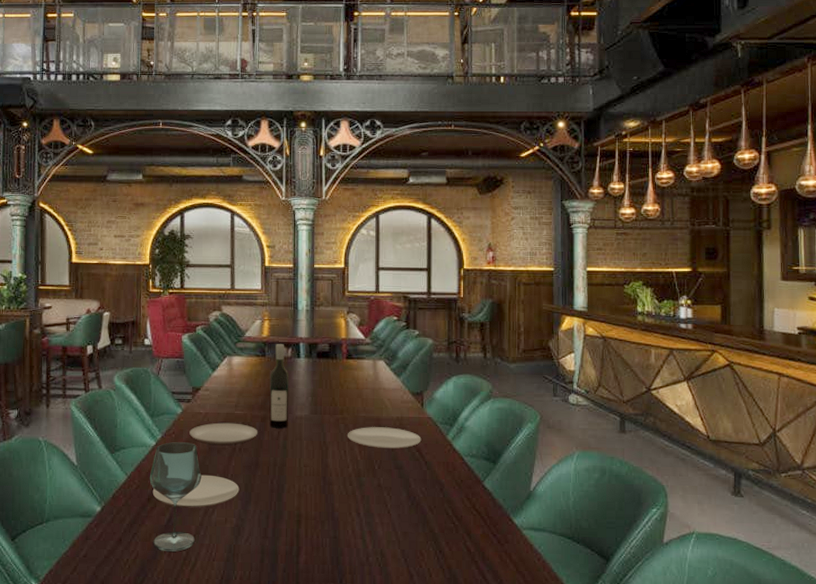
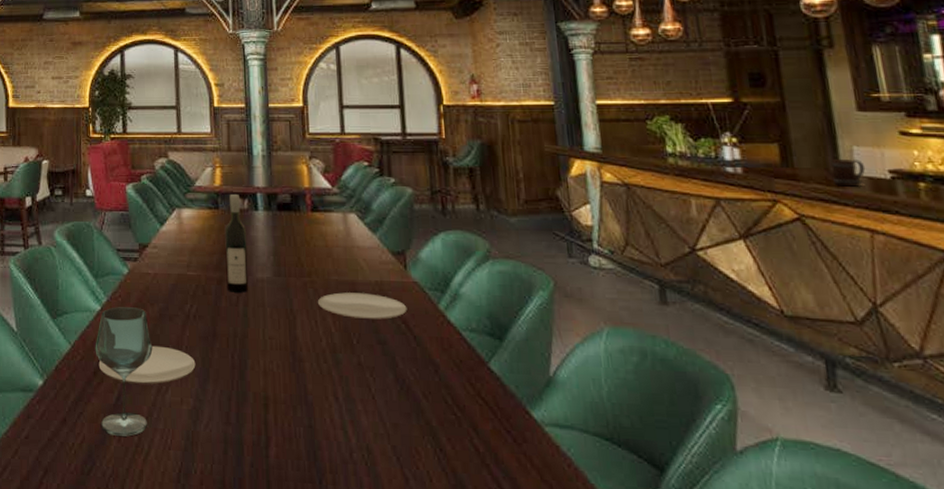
plate: present [189,422,257,446] -> none [137,285,214,312]
beer mug: none [757,318,781,340] -> present [831,159,866,187]

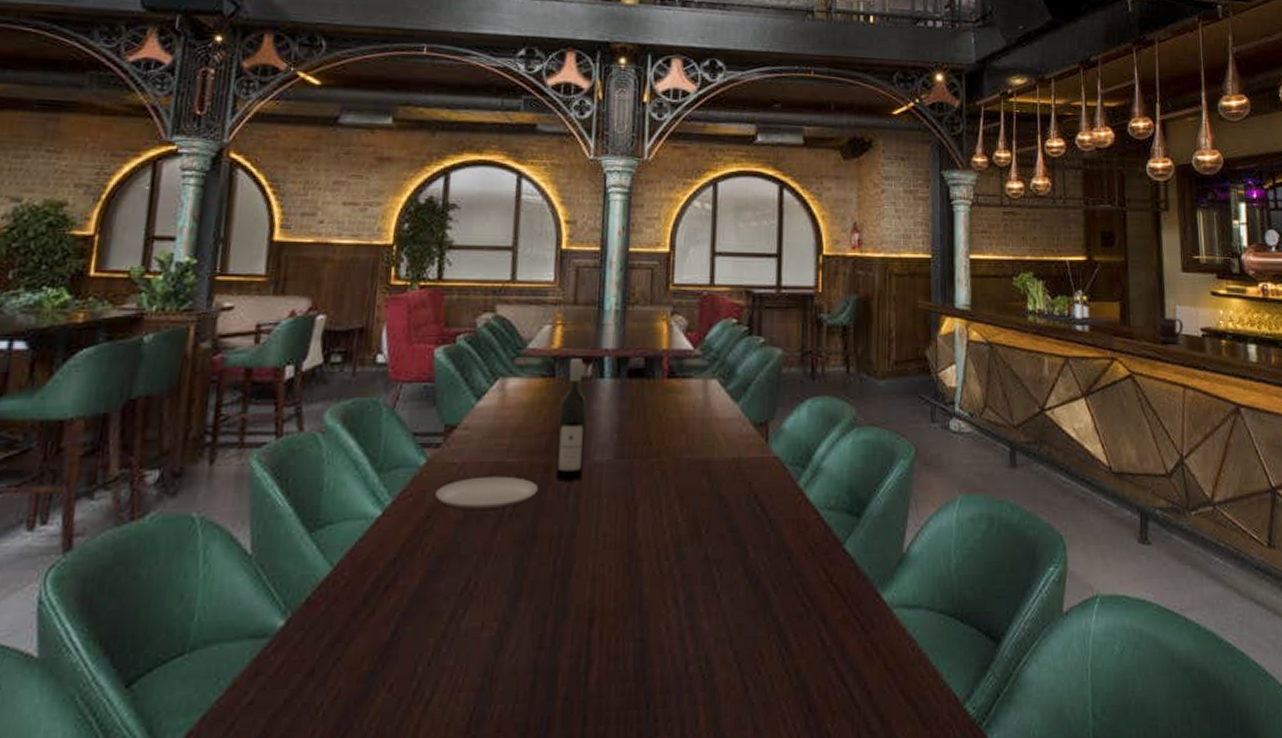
wine glass: present [95,307,153,437] -> none [366,509,451,684]
plate: present [98,345,196,385] -> none [370,557,506,612]
plate: none [137,285,214,312] -> present [435,476,538,511]
plate: present [317,292,407,320] -> none [664,473,765,505]

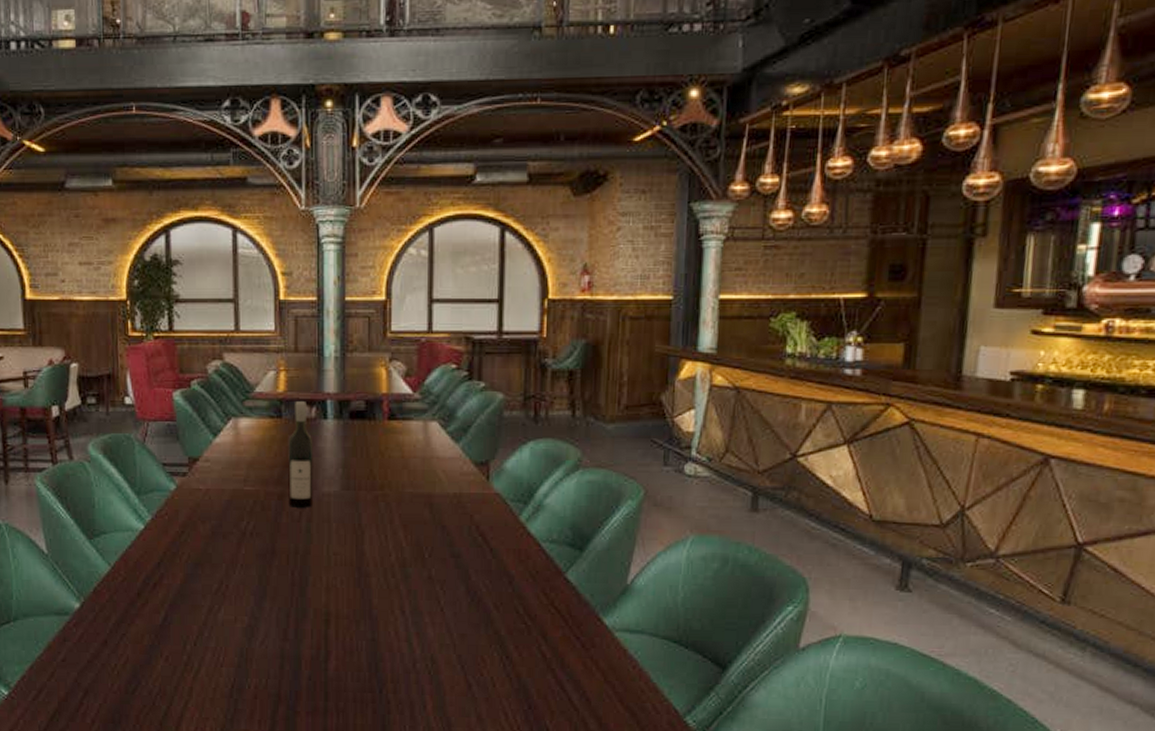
plate: present [435,476,538,511] -> none [187,501,273,529]
beer mug: present [1159,318,1184,344] -> none [952,360,988,389]

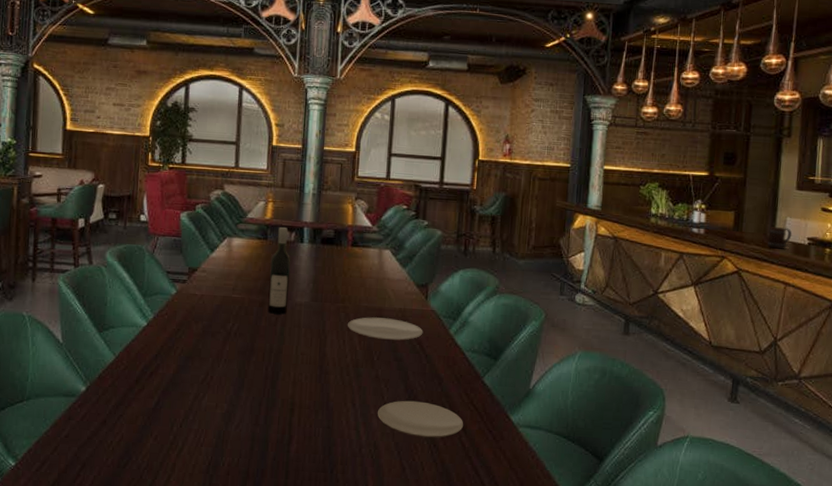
plate: none [388,505,486,533] -> present [347,317,423,341]
plate: none [434,604,544,649] -> present [378,400,464,439]
beer mug: none [952,360,988,389] -> present [768,227,792,249]

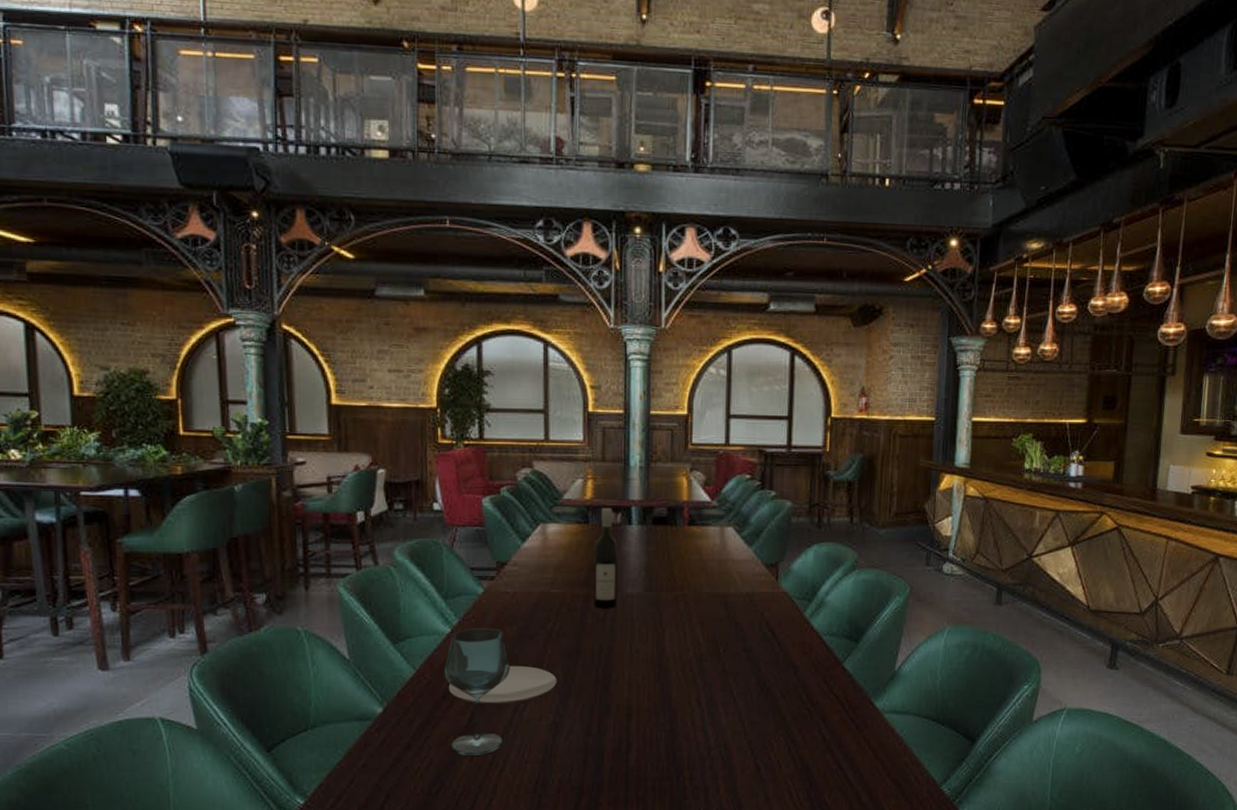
wine glass: none [138,323,194,436] -> present [444,628,510,756]
plate: none [141,358,233,392] -> present [448,665,557,705]
plate: present [347,317,423,341] -> none [687,604,775,630]
plate: present [378,400,464,439] -> none [727,694,824,734]
beer mug: present [768,227,792,249] -> none [1149,476,1175,500]

